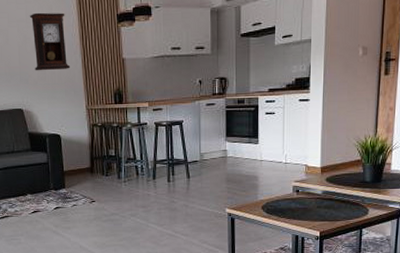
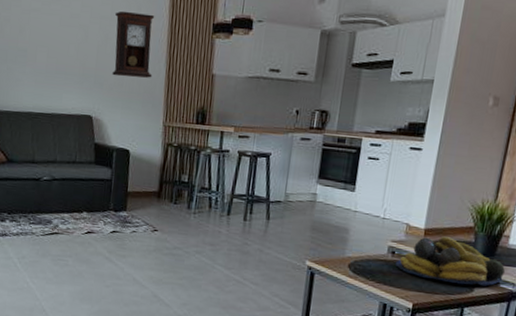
fruit bowl: none [300,171,392,210] -> present [394,236,506,286]

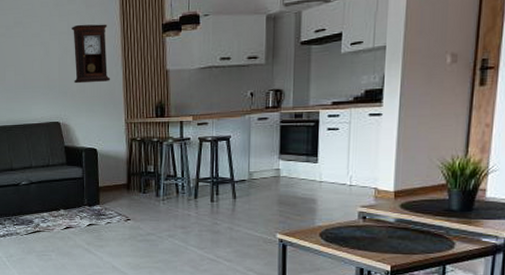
fruit bowl: present [394,236,506,286] -> none [367,197,486,243]

